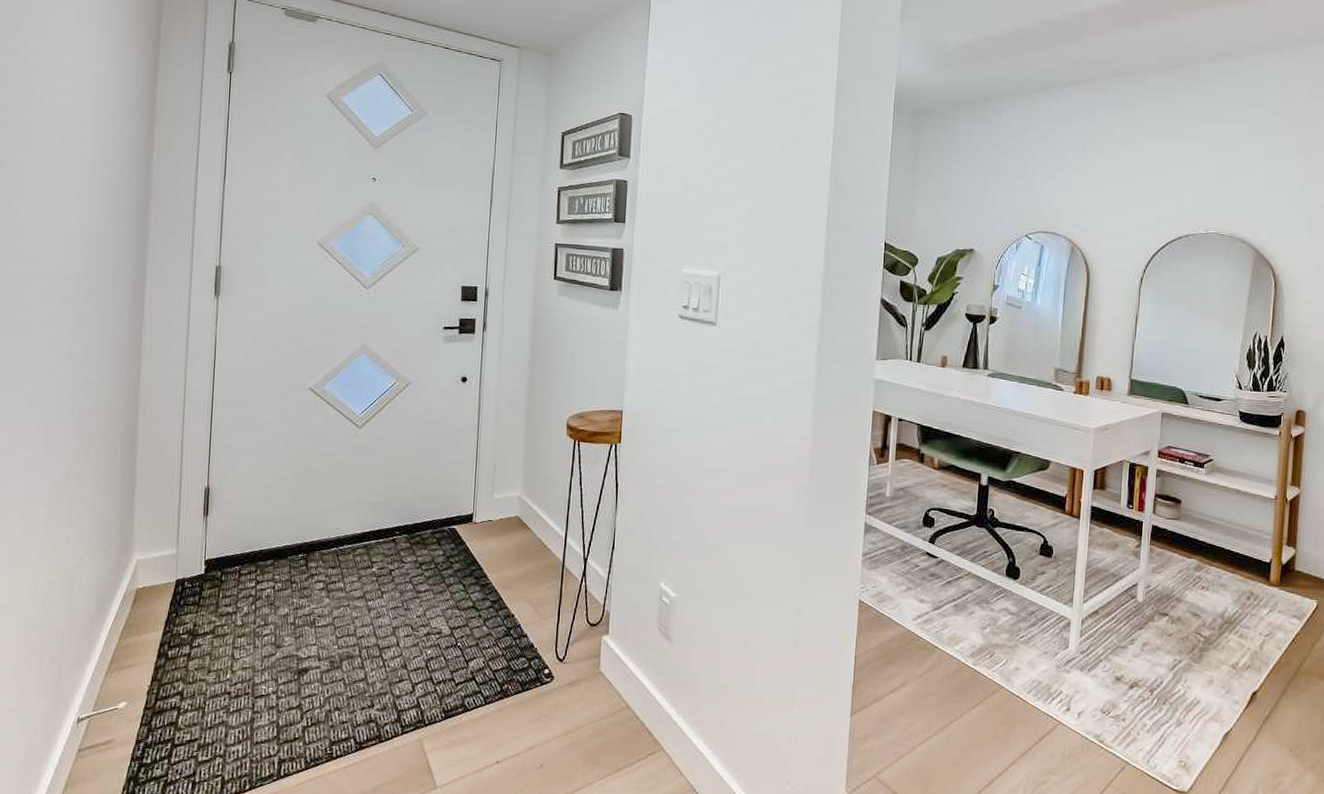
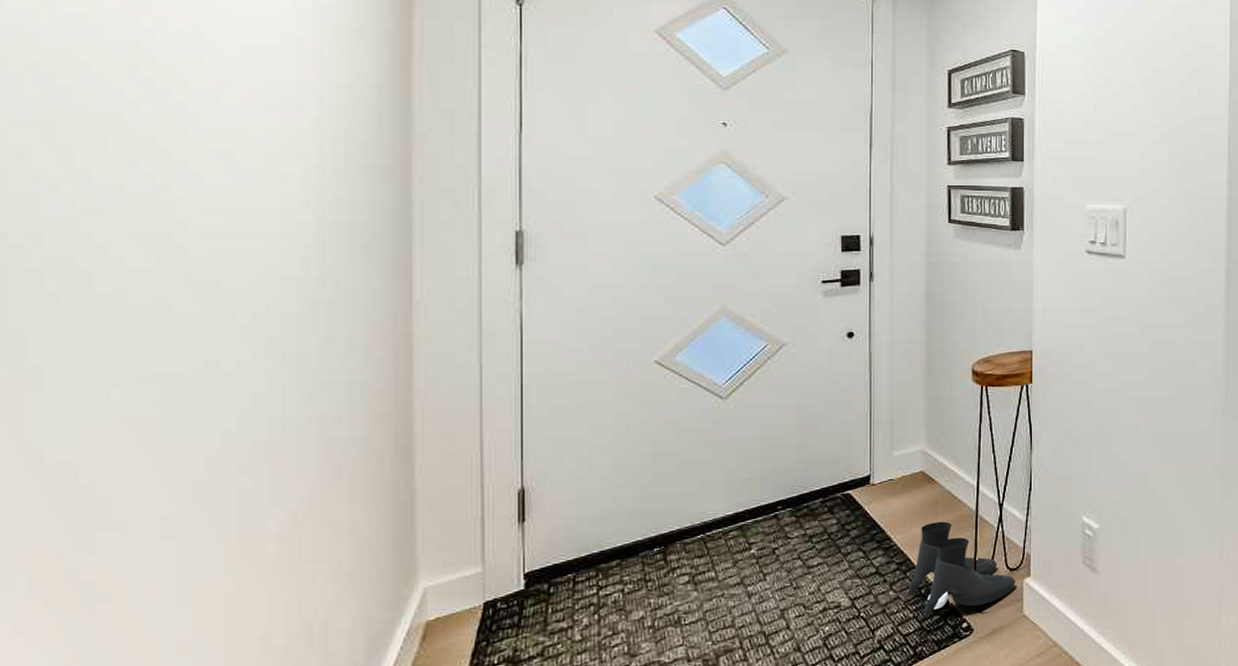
boots: none [498,567,595,657] -> present [907,521,1016,617]

